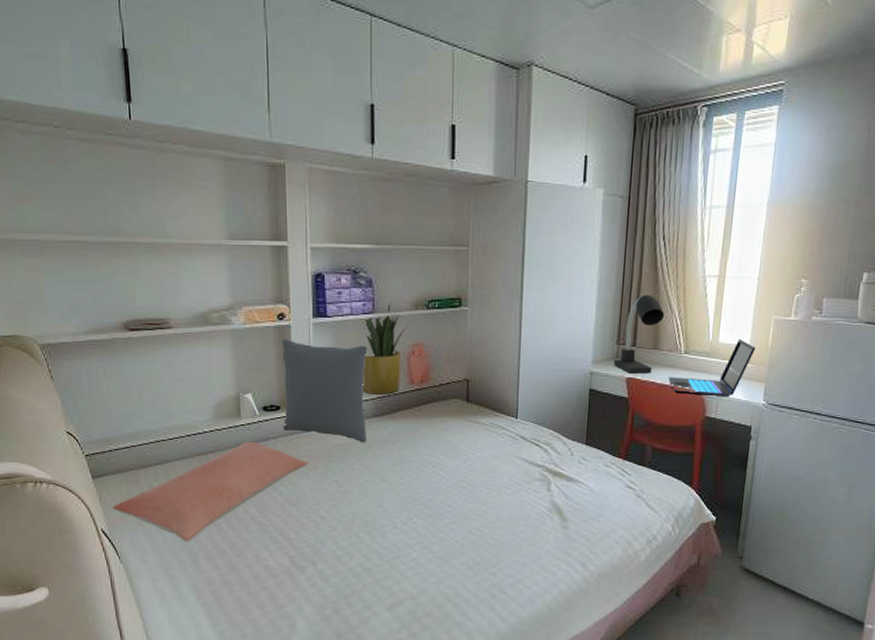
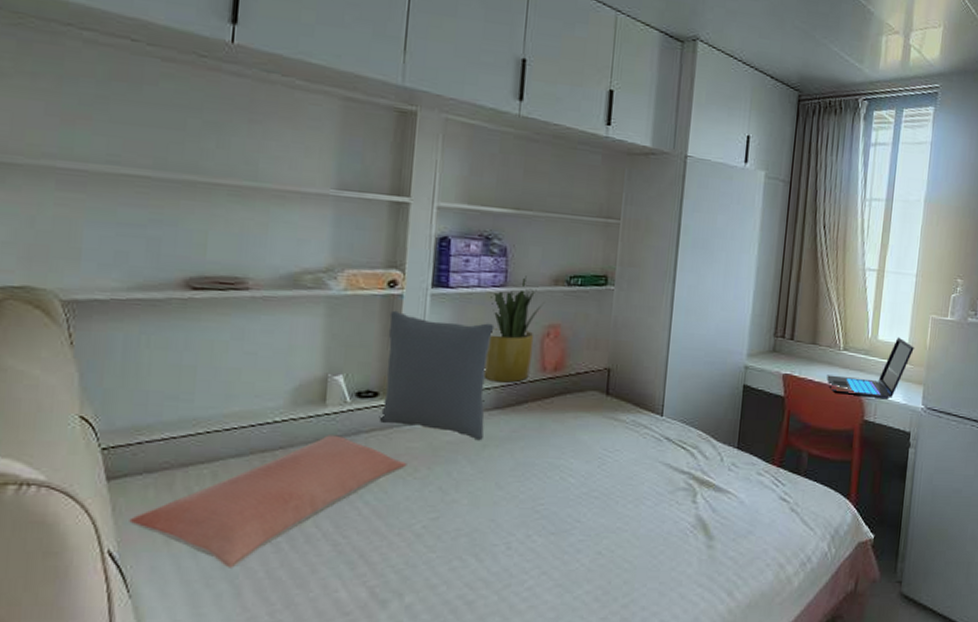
desk lamp: present [614,294,665,374] -> none [770,284,824,371]

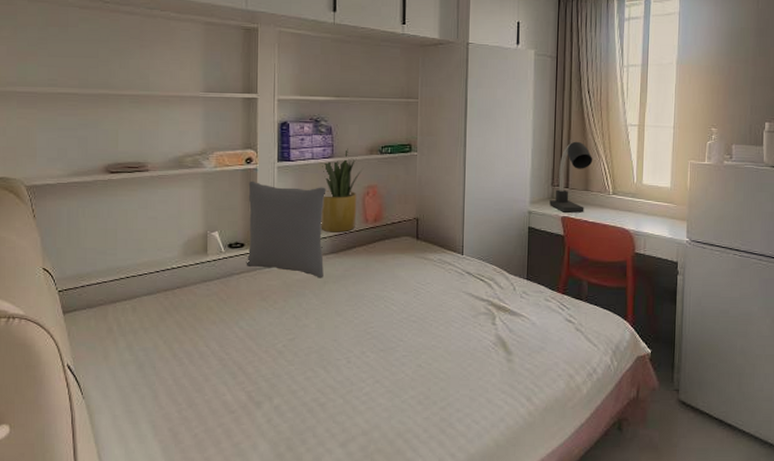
pillow: present [129,435,407,568] -> none [80,277,269,377]
desk lamp: none [770,284,824,371] -> present [550,141,593,213]
laptop: present [827,337,914,400] -> none [600,181,676,235]

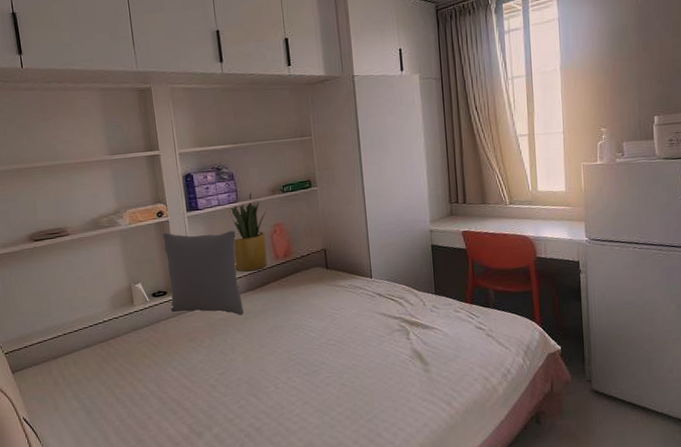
desk lamp: present [550,141,593,213] -> none [449,157,487,227]

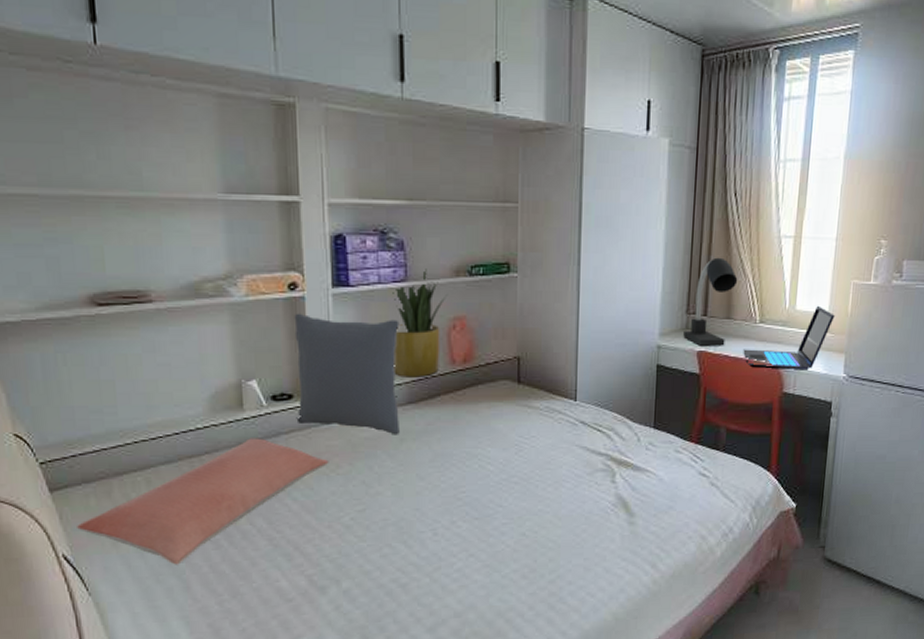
pillow: none [31,325,196,421] -> present [77,438,329,565]
desk lamp: none [449,157,487,227] -> present [683,257,738,346]
laptop: none [499,185,571,240] -> present [743,305,835,370]

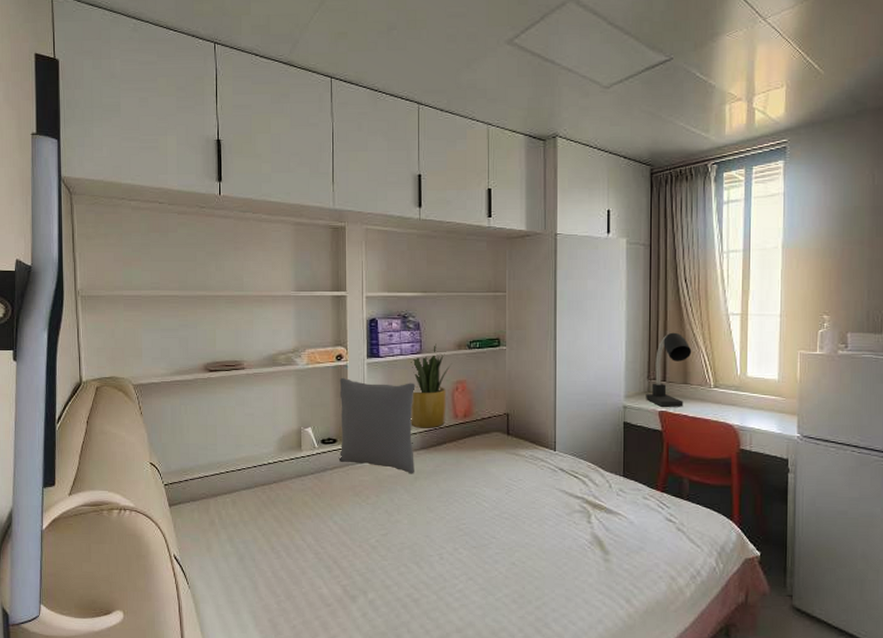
pillow: present [77,438,329,565] -> none [185,472,361,569]
laptop: present [743,305,835,370] -> none [700,372,784,430]

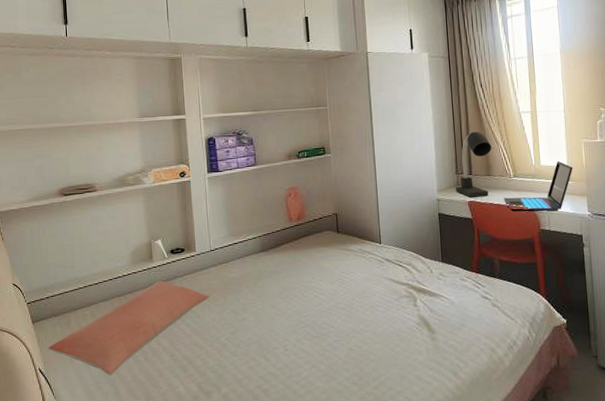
pillow: none [185,472,361,569] -> present [48,280,210,376]
pillow: present [338,377,416,474] -> none [184,192,257,275]
planter: present [411,343,452,428] -> none [247,156,284,233]
laptop: none [700,372,784,430] -> present [504,161,573,211]

